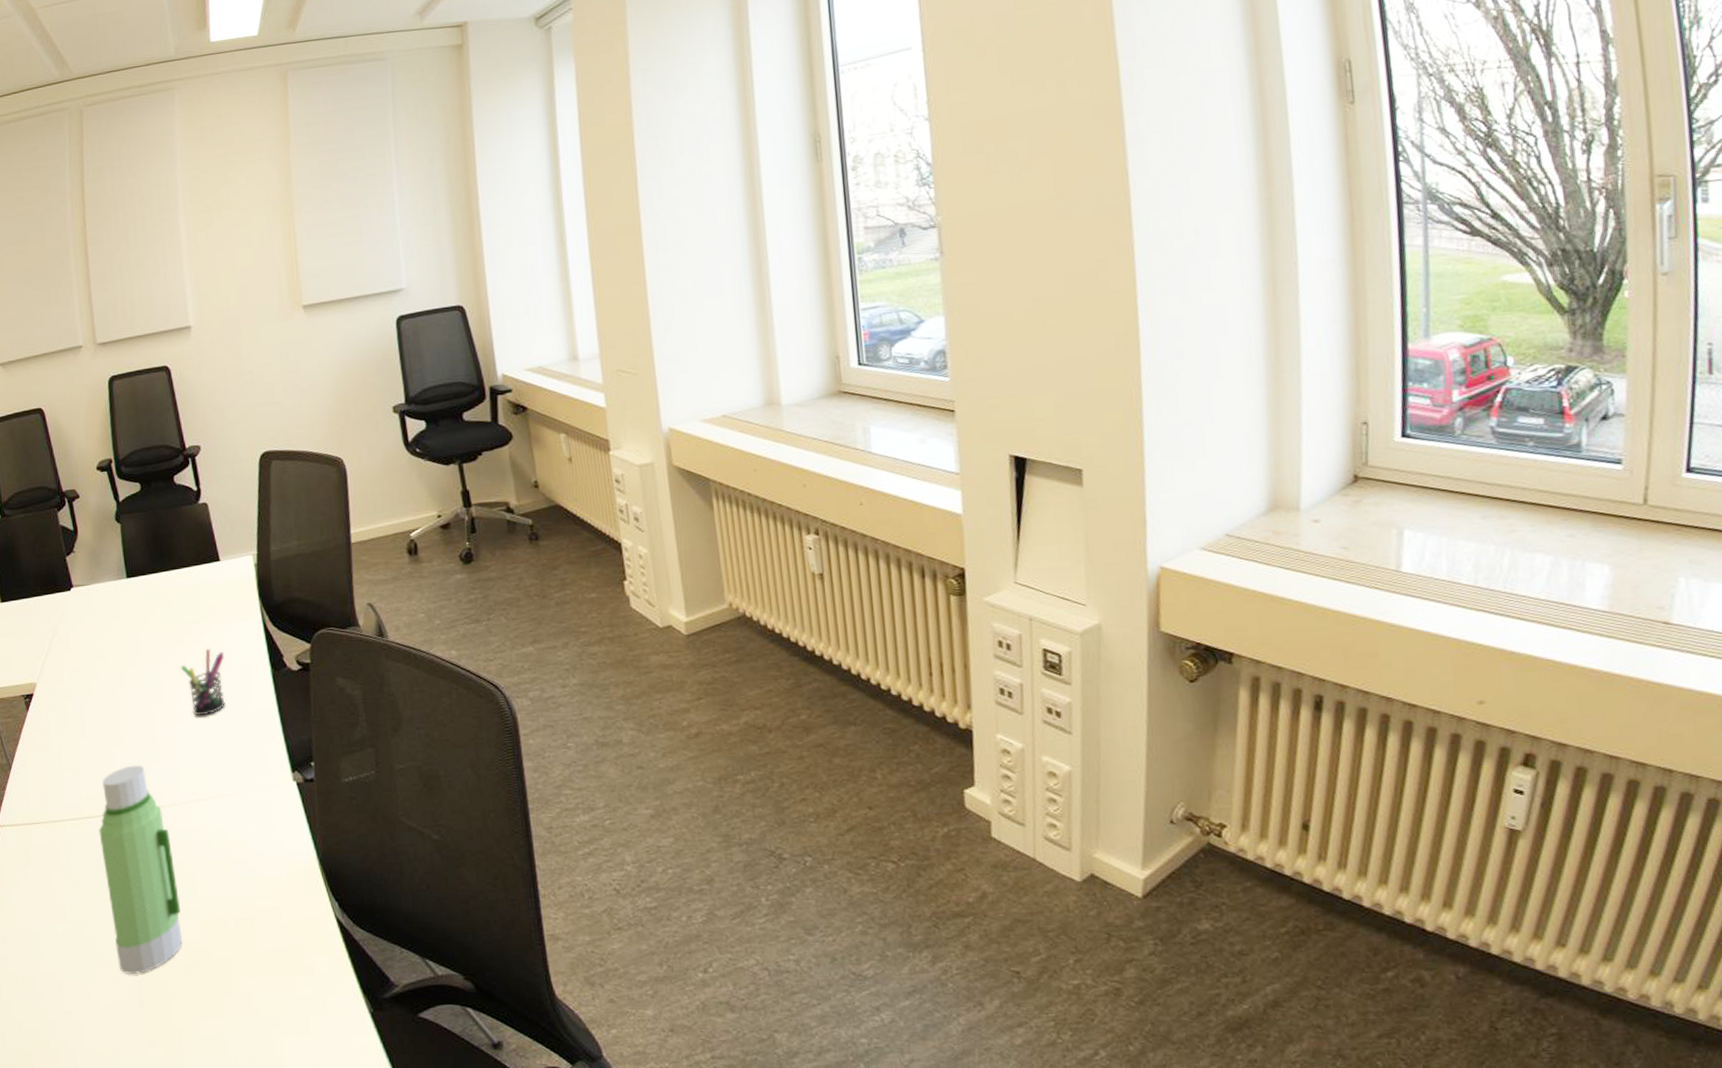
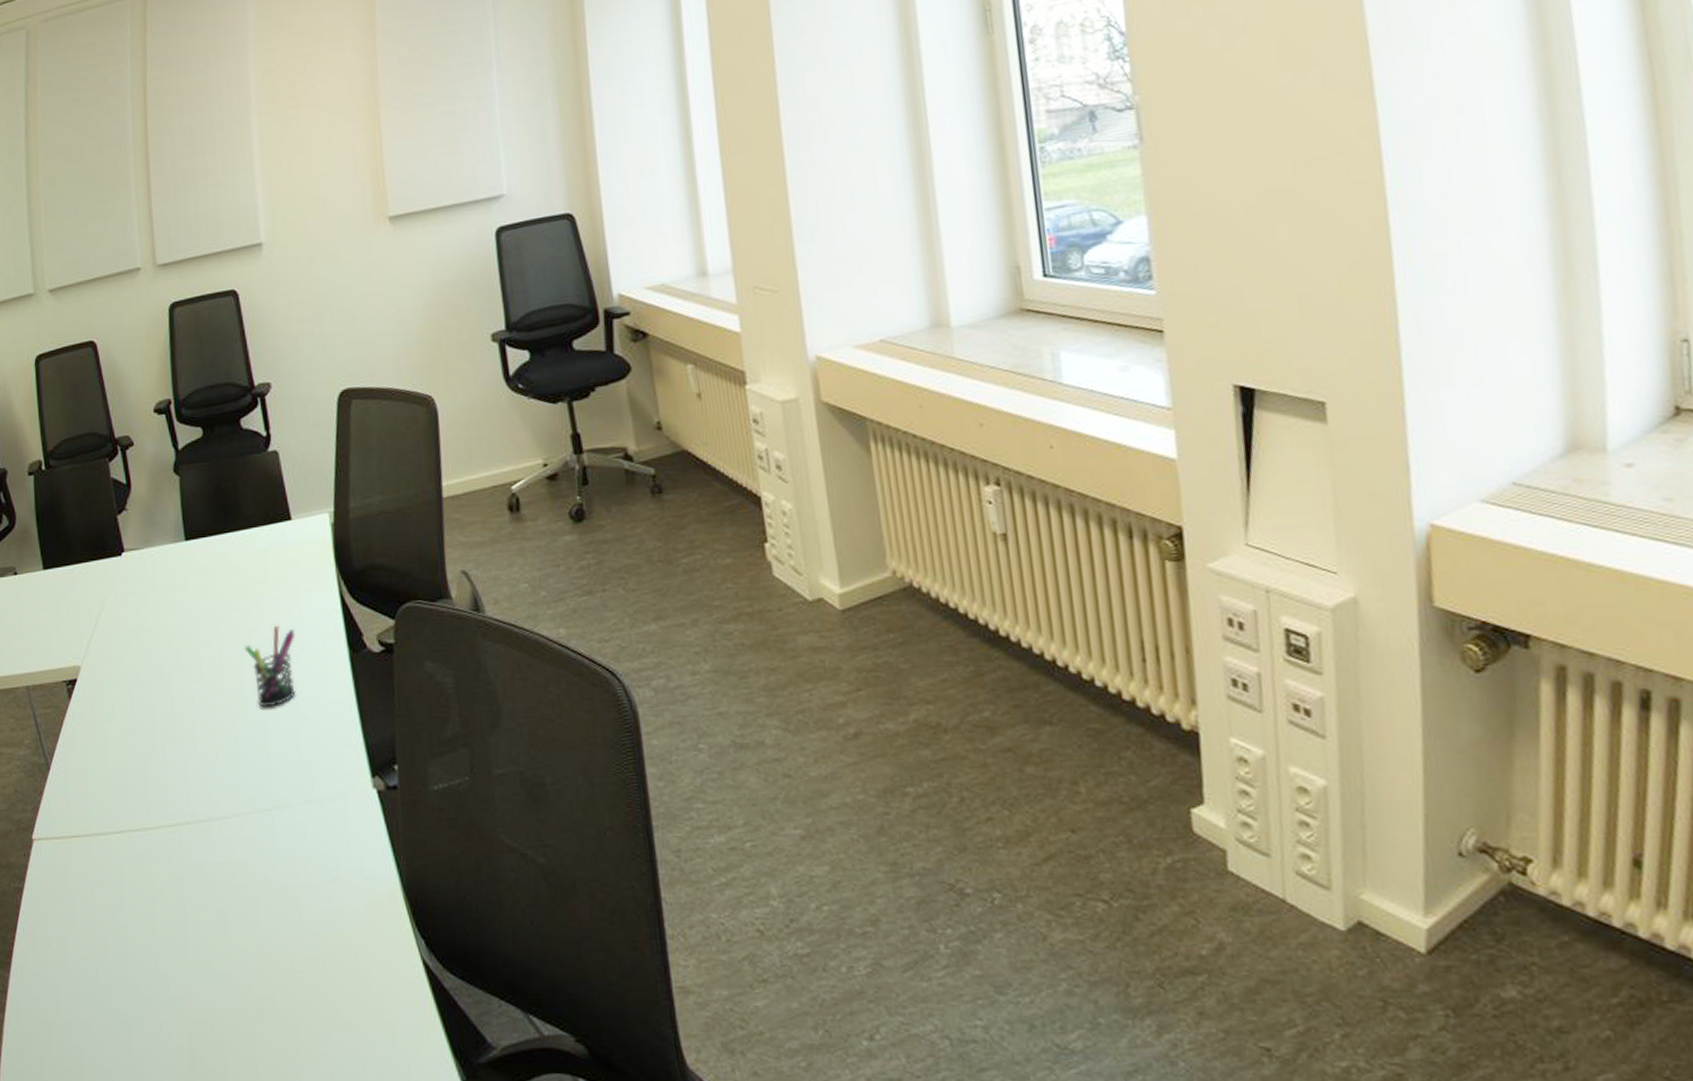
water bottle: present [99,765,183,975] -> none [147,766,242,1027]

